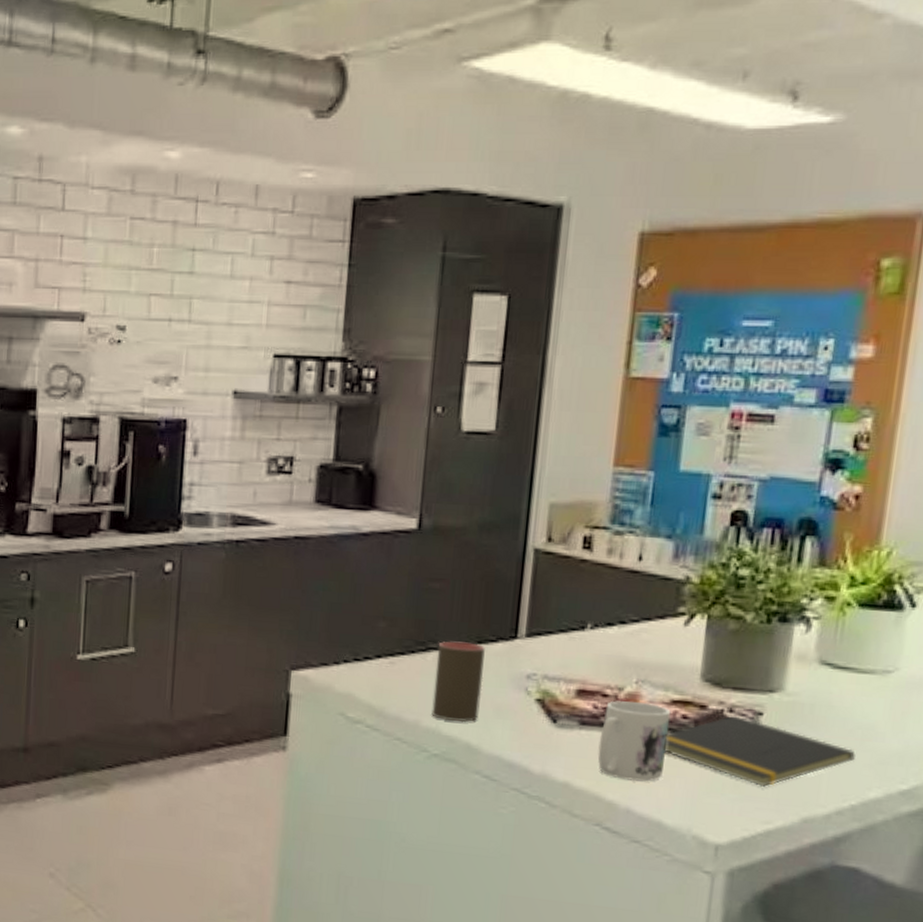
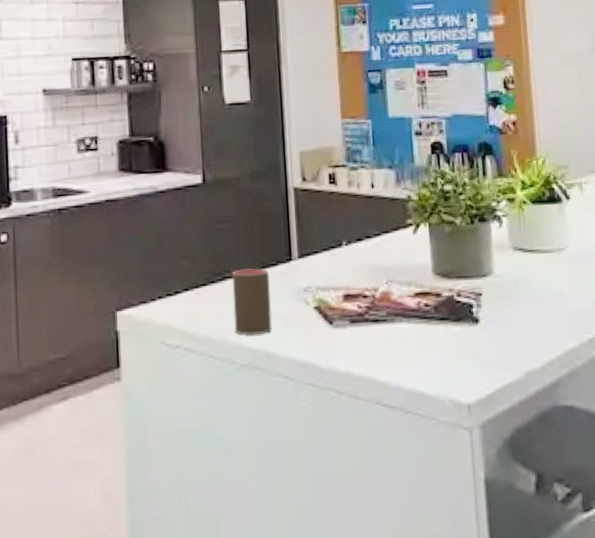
mug: present [597,701,671,782] -> none [367,297,419,363]
notepad: present [665,715,856,787] -> none [416,298,553,352]

